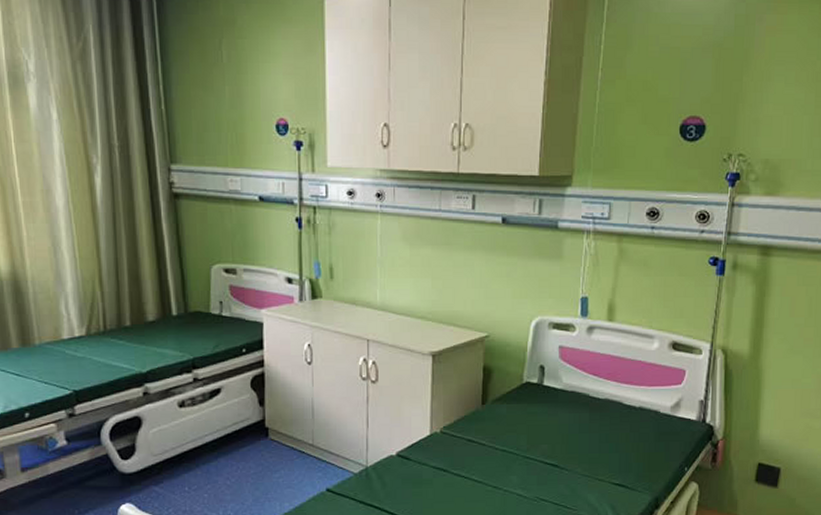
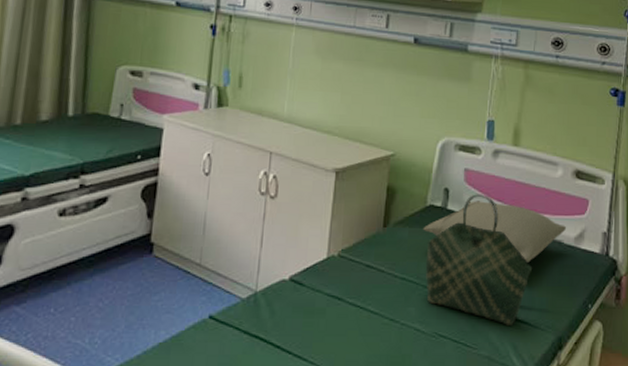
pillow: none [521,376,663,431] -> present [423,201,567,262]
tote bag: none [524,369,629,489] -> present [425,194,533,325]

